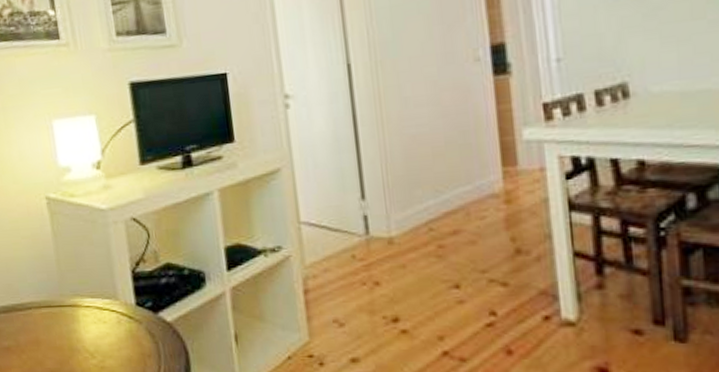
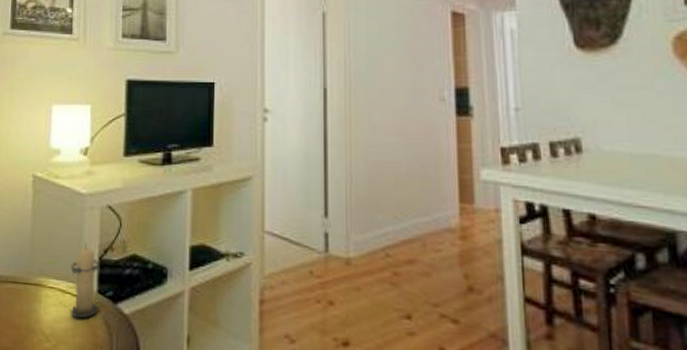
candle: none [103,258,139,332] -> present [70,243,101,319]

